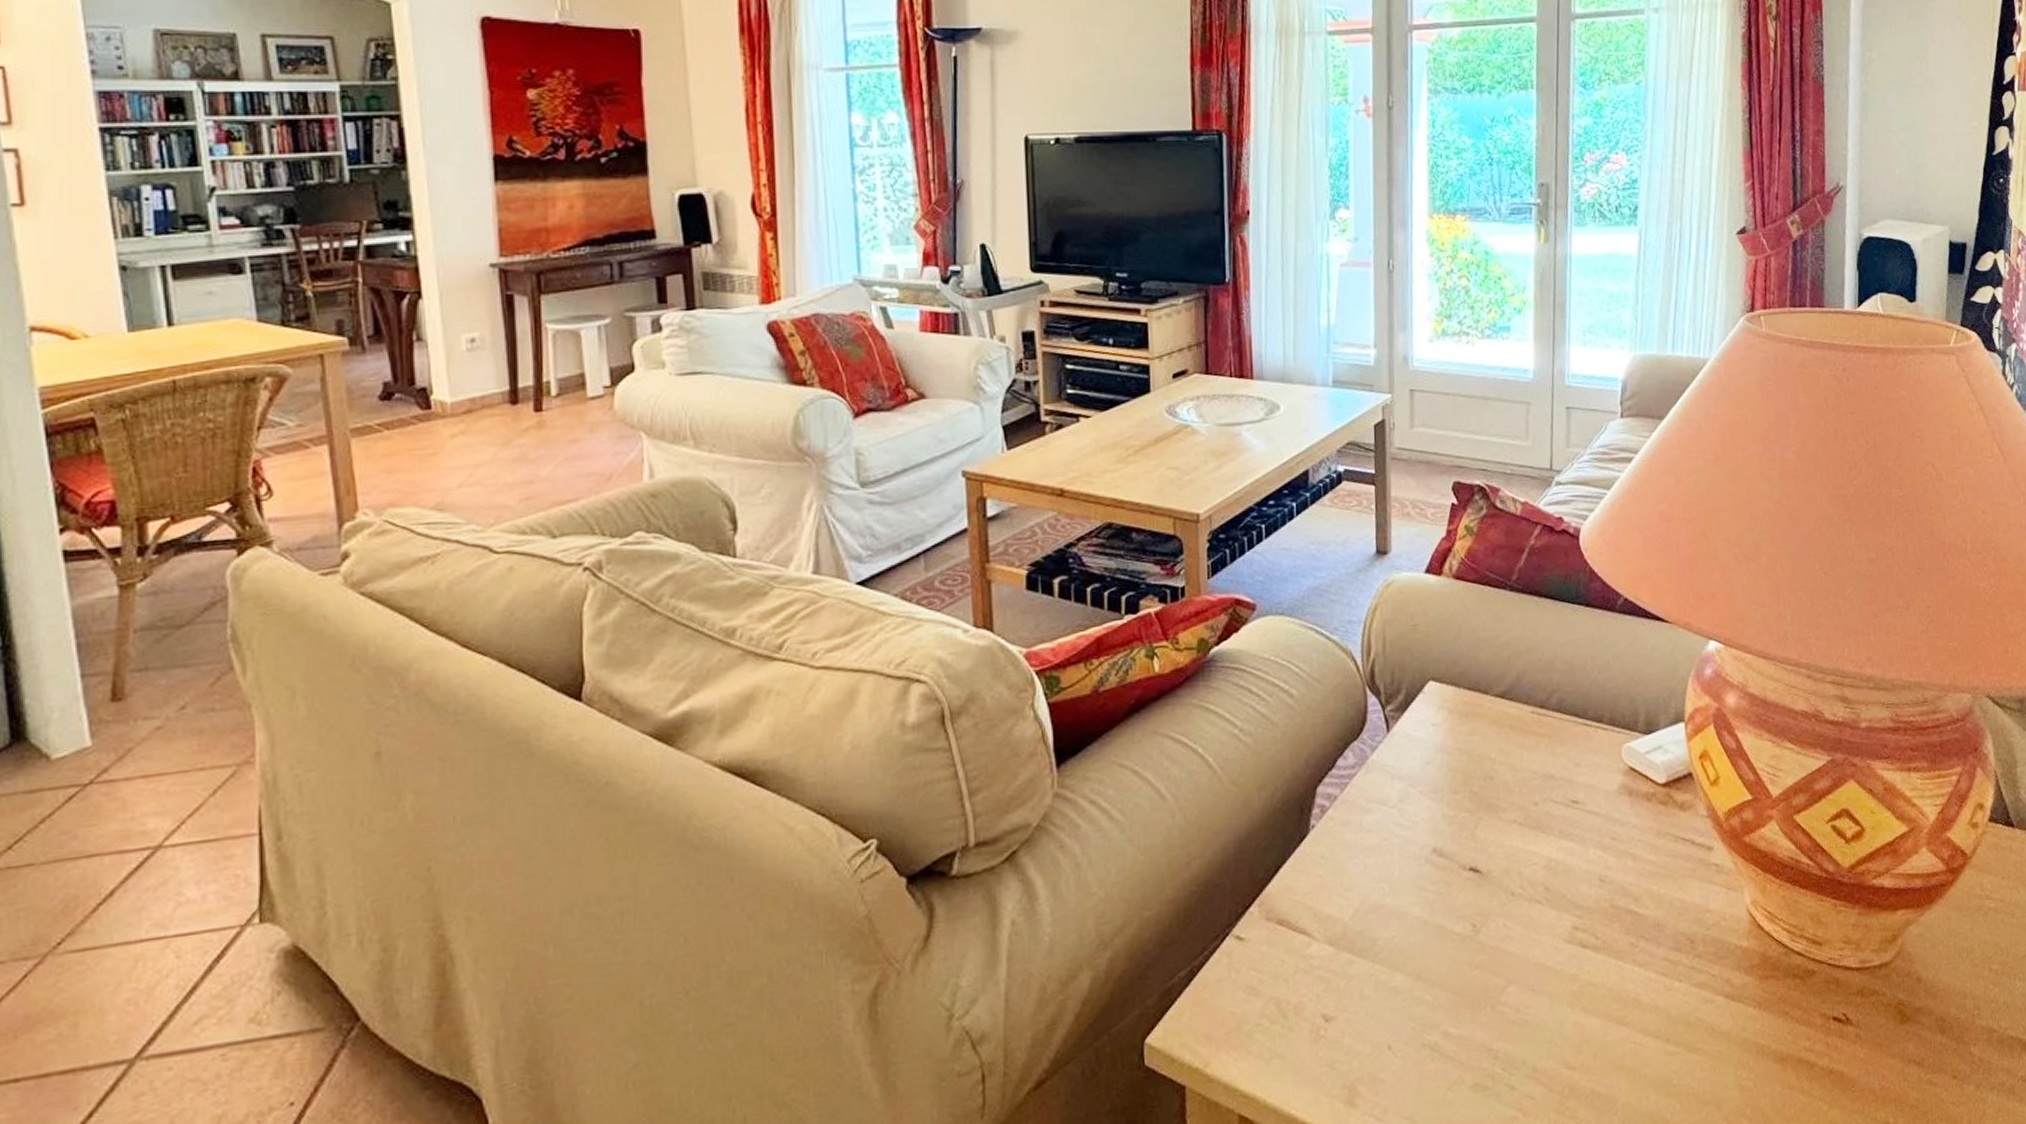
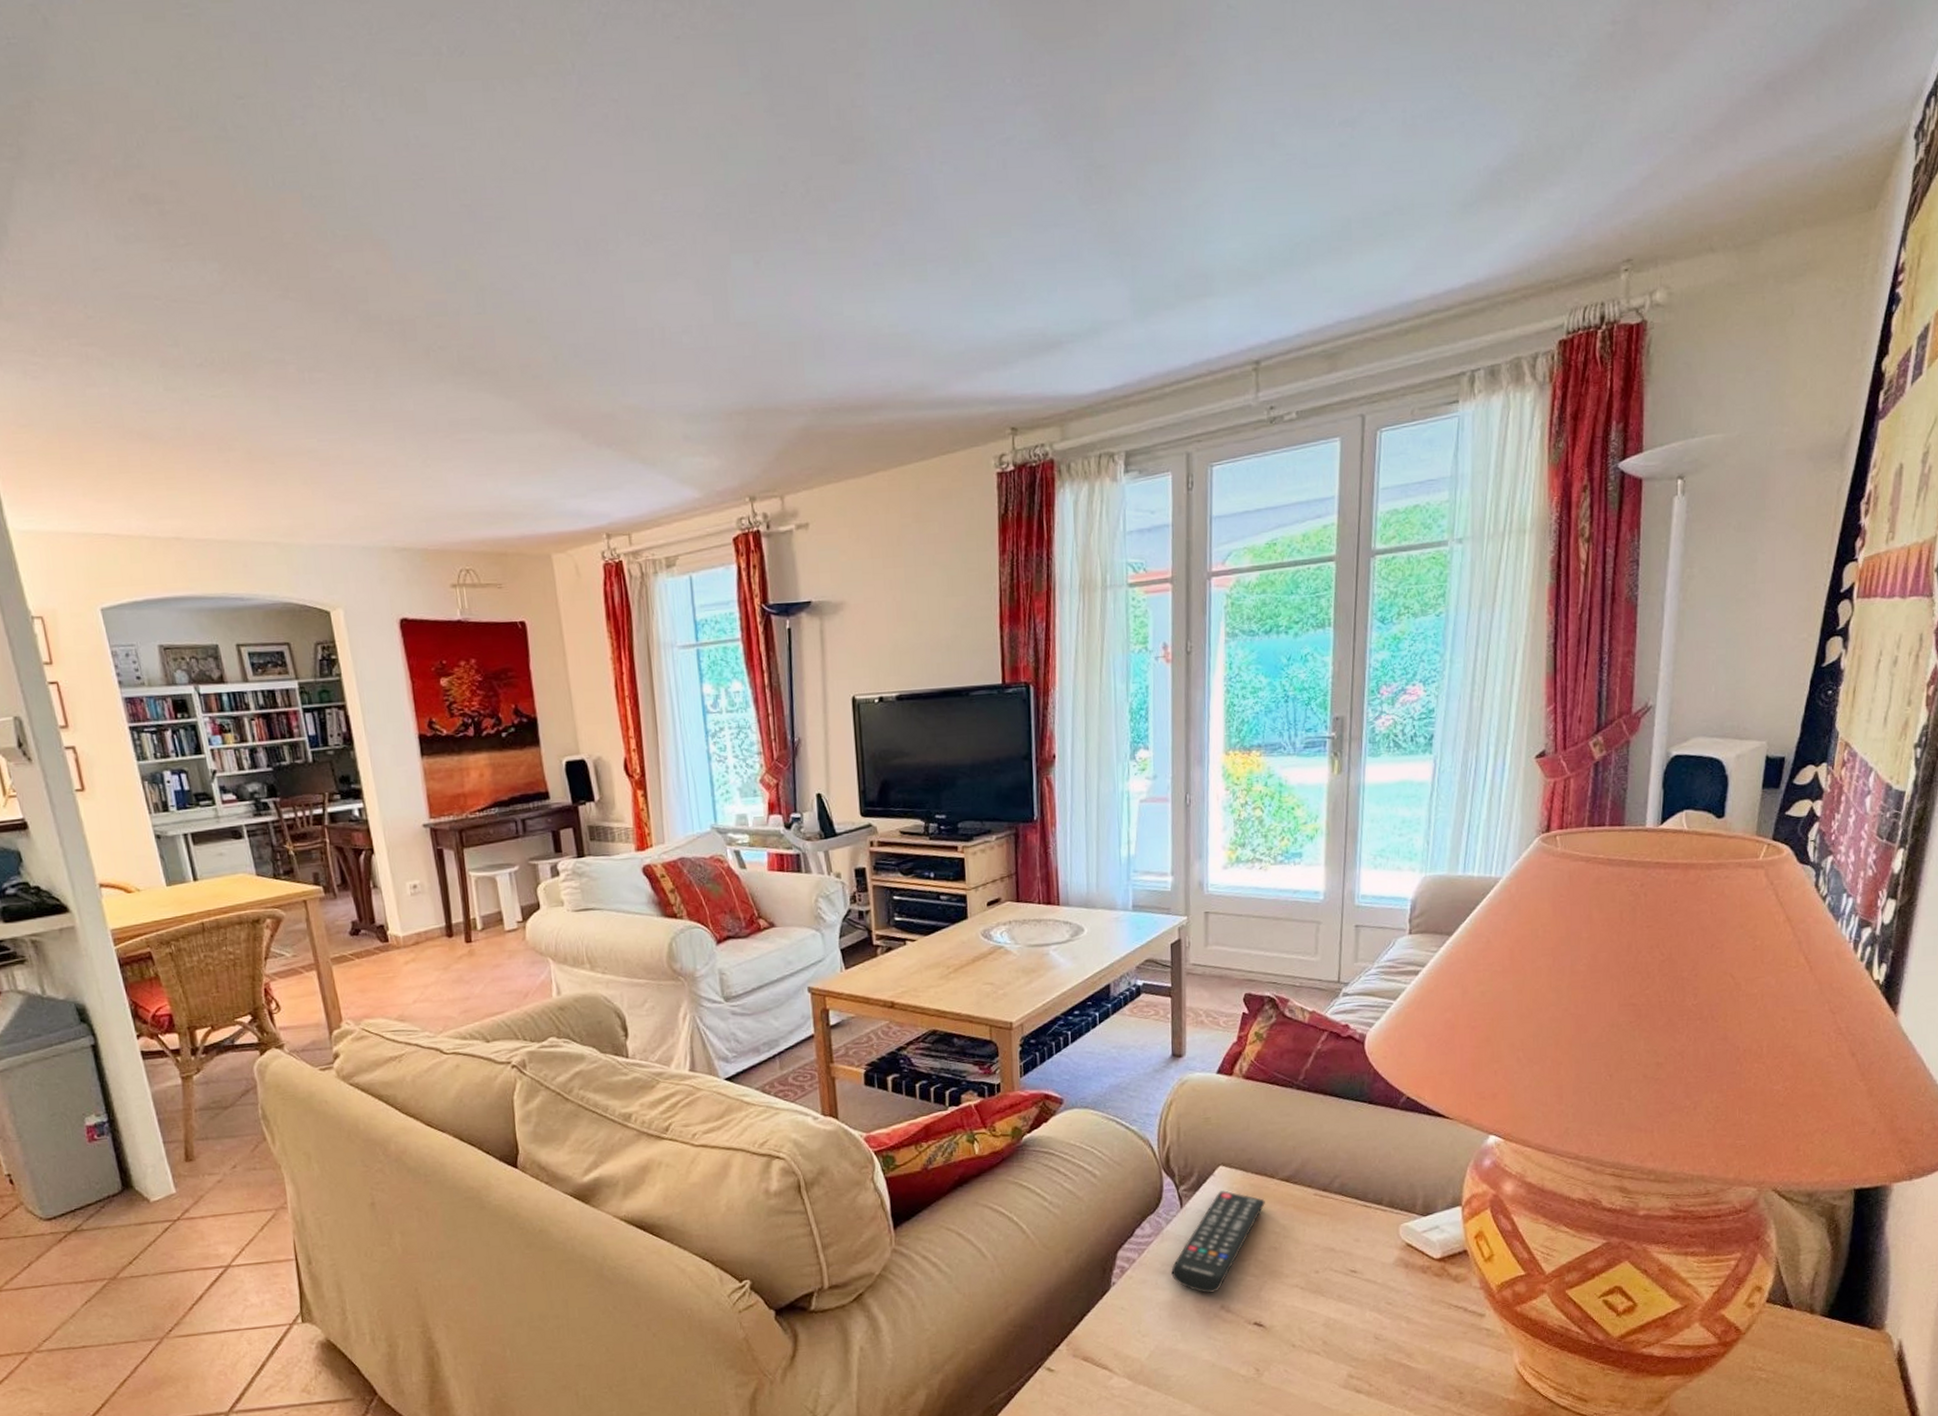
remote control: none [1377,710,1479,835] -> present [1171,1190,1265,1293]

